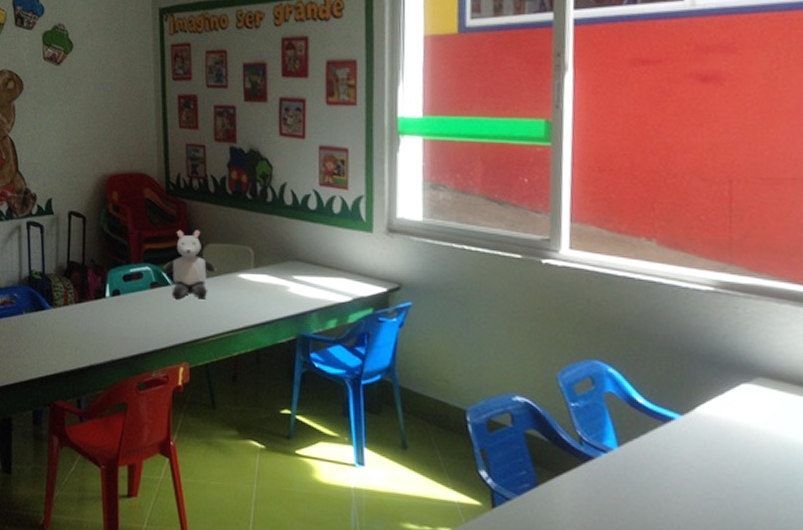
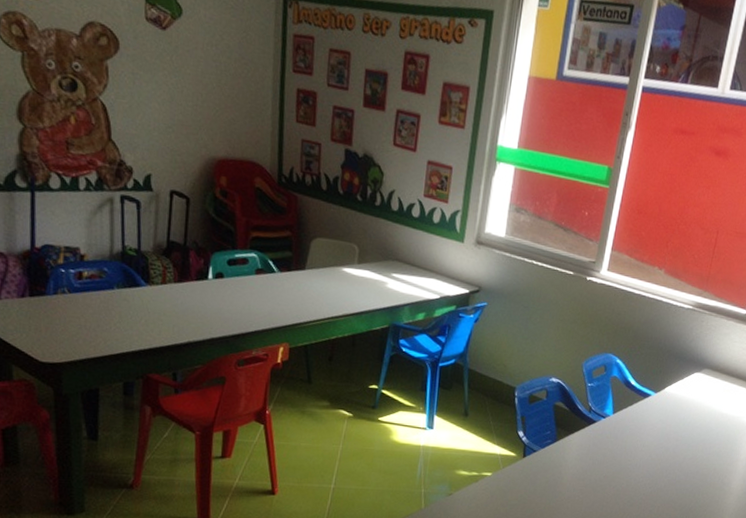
stuffed animal: present [163,230,217,299] -> none [270,221,323,288]

